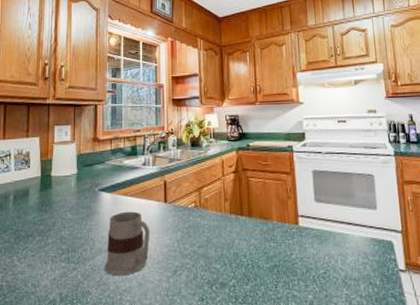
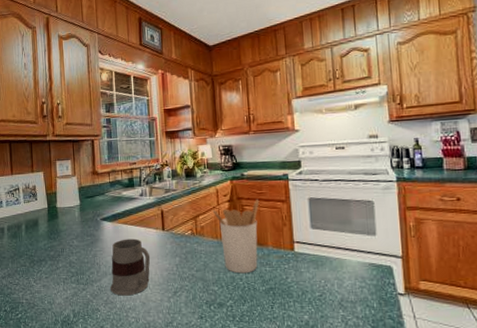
utensil holder: none [217,170,265,250] -> present [212,199,260,274]

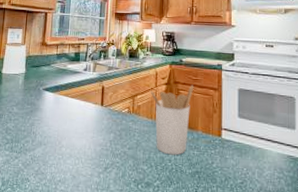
mug: present [110,238,151,296] -> none [43,110,86,168]

